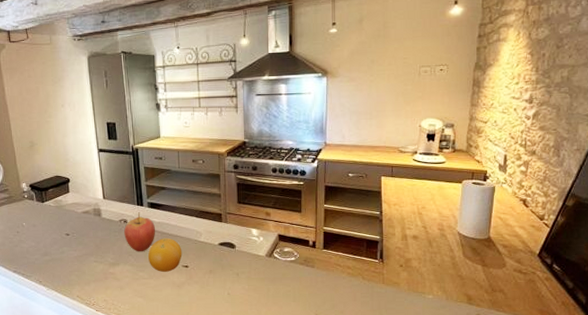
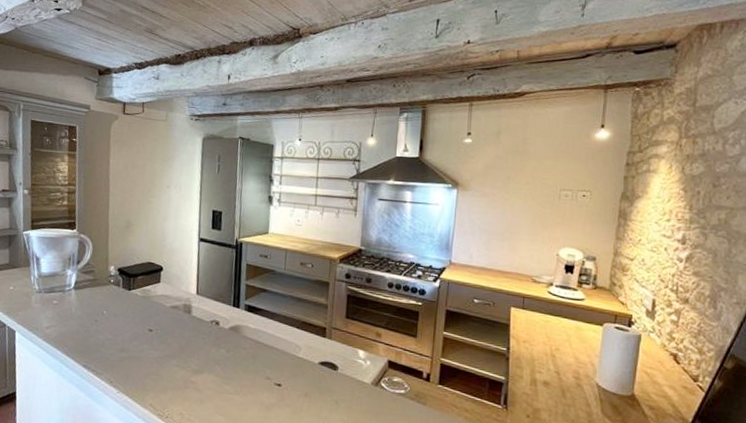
fruit: present [124,212,156,252] -> none [213,314,250,362]
fruit: present [148,238,182,272] -> none [237,348,277,389]

